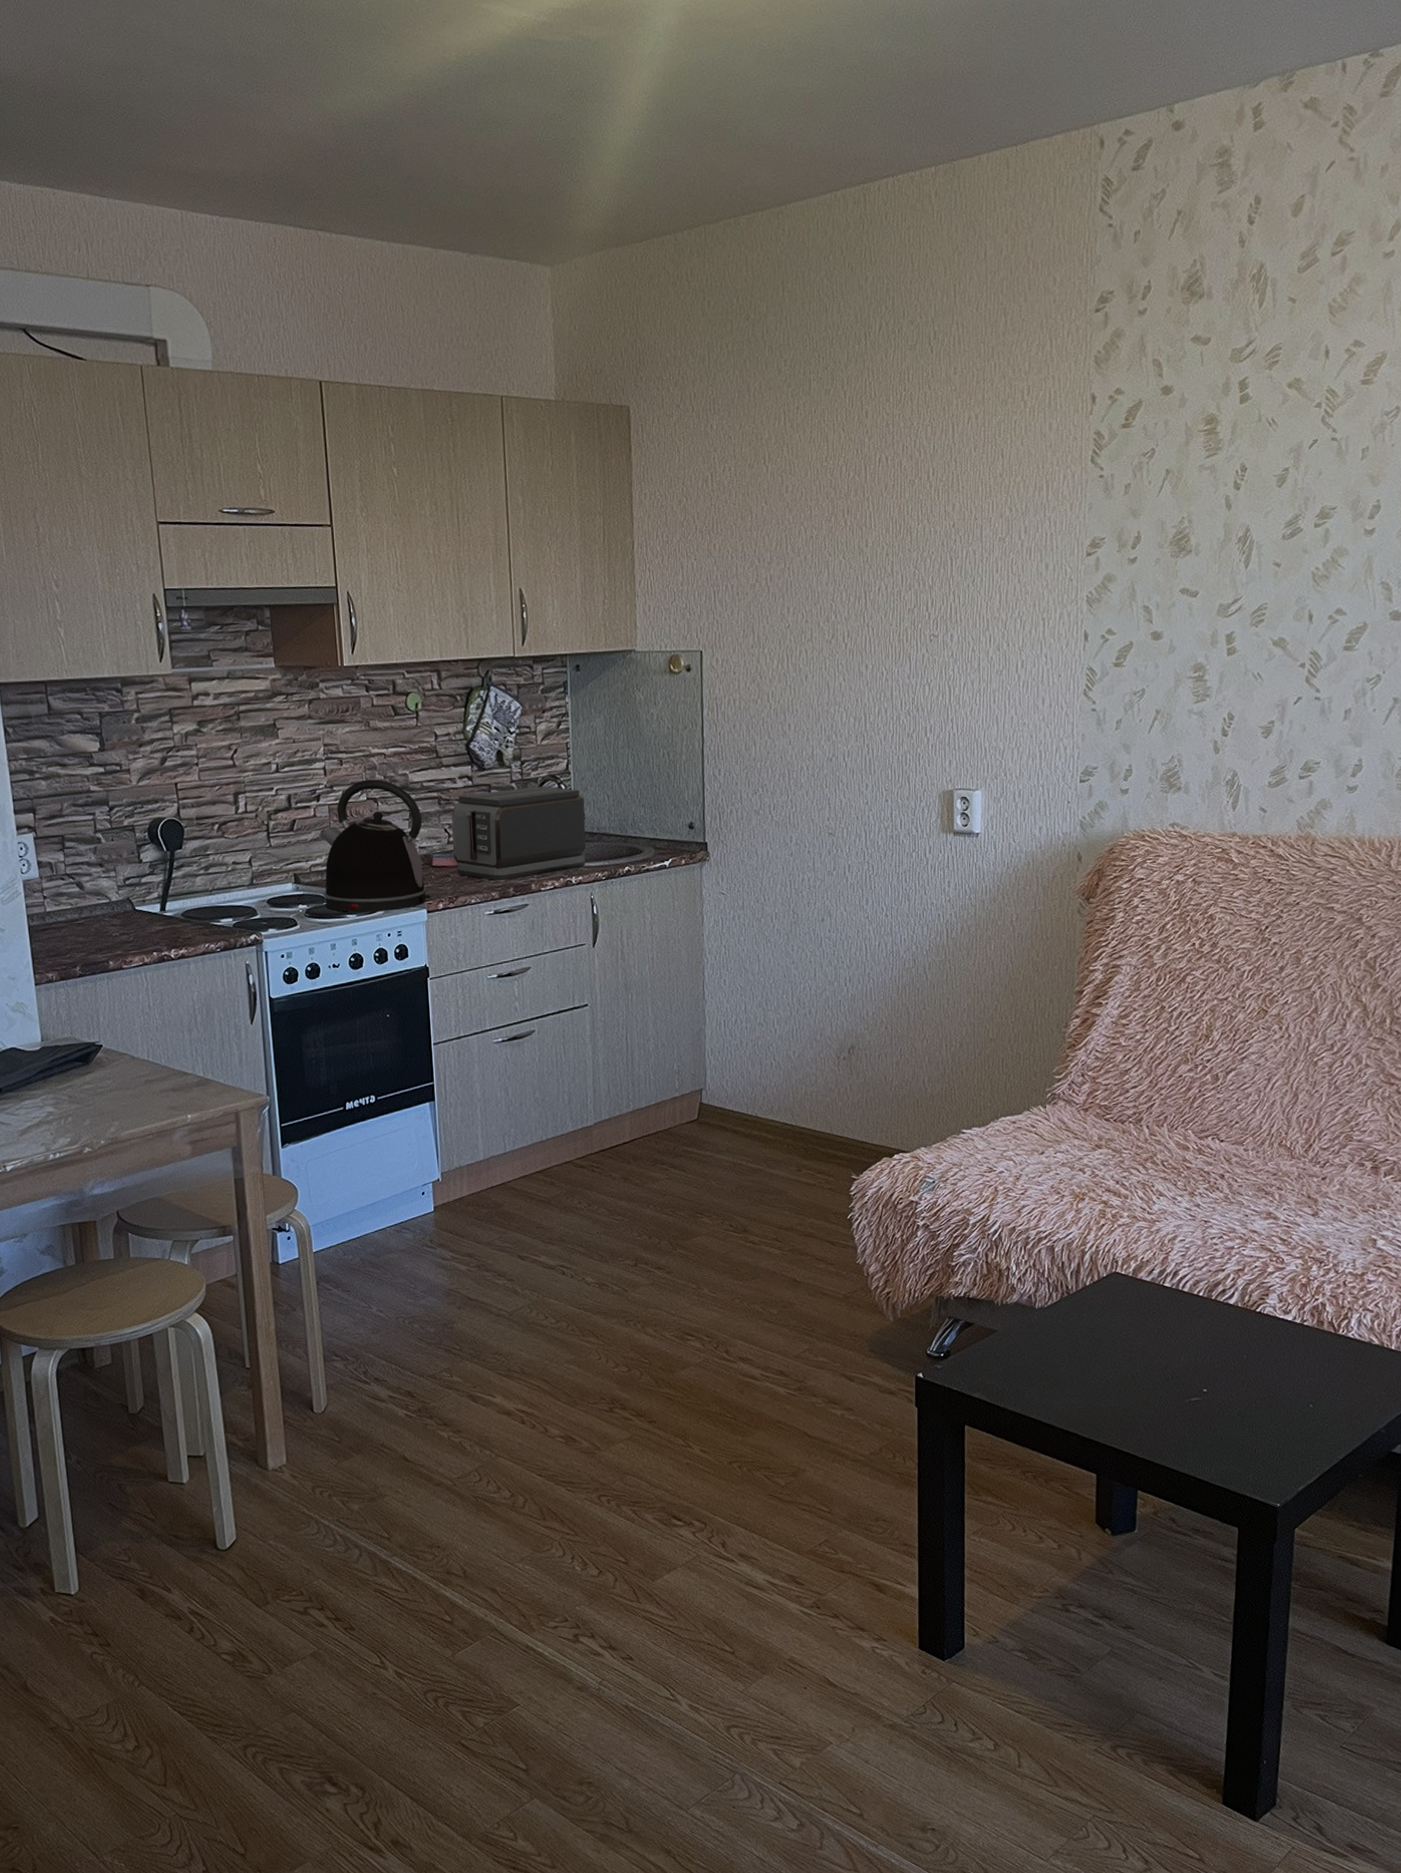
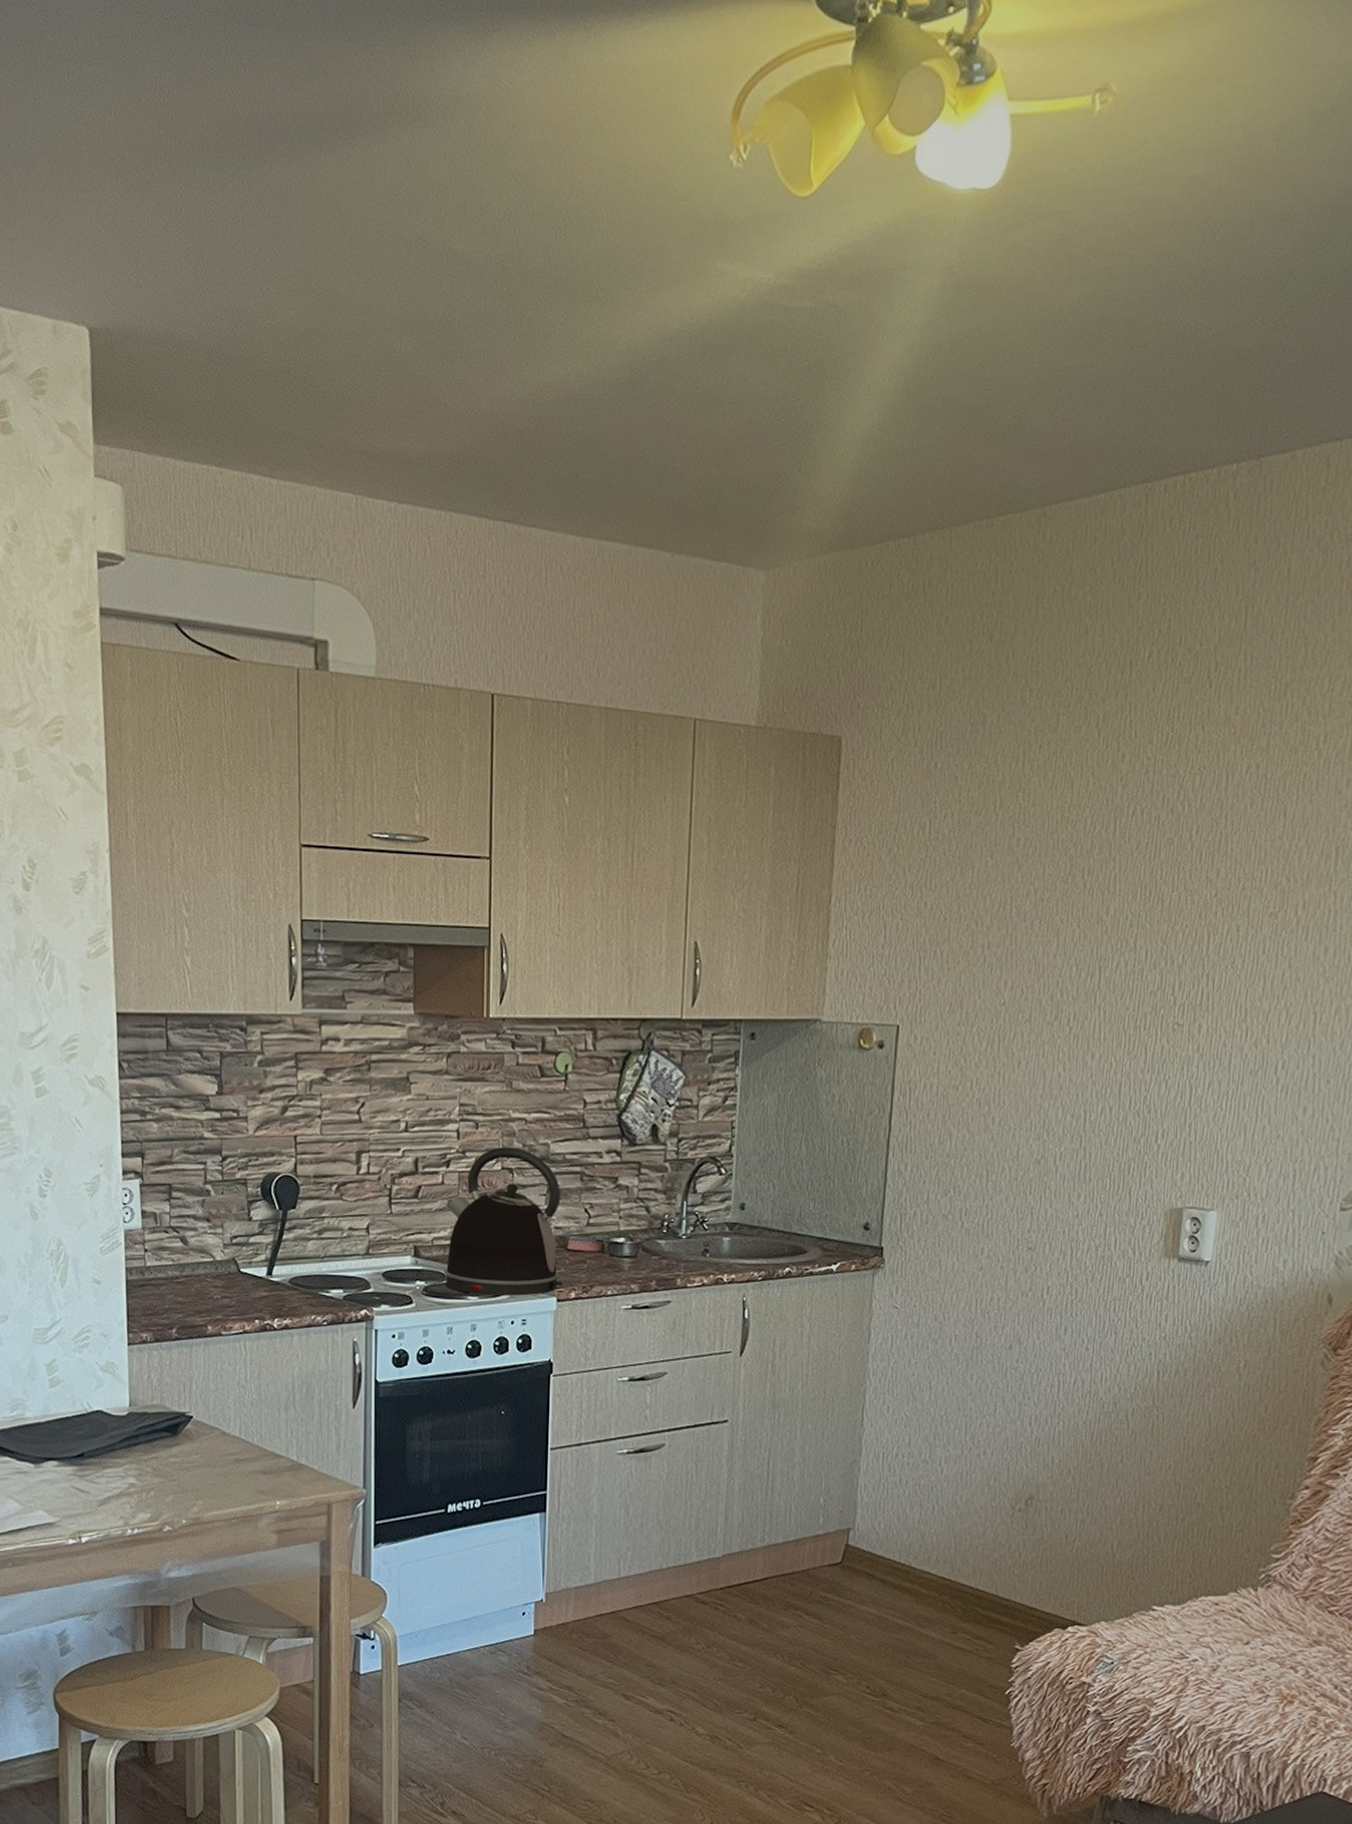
toaster: present [451,786,586,881] -> none [591,1168,747,1273]

